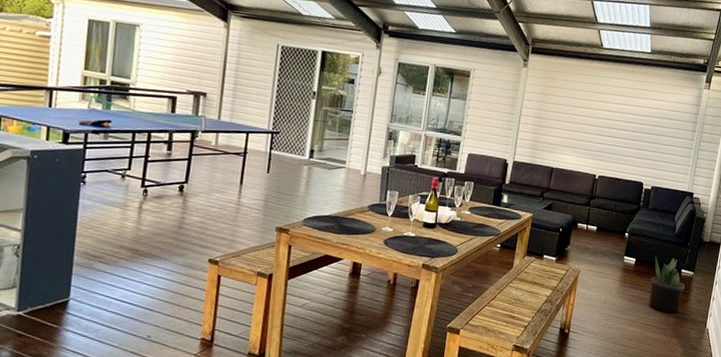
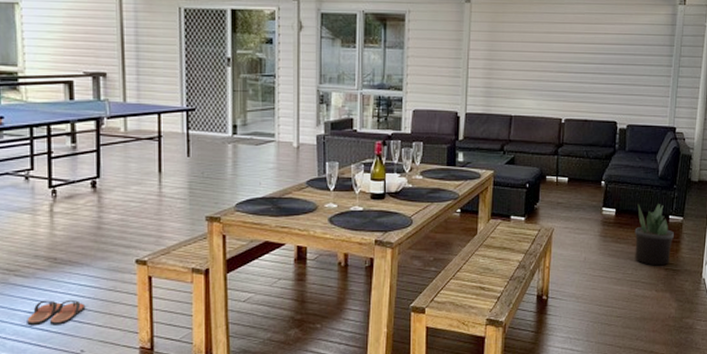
flip-flop: none [103,286,158,311] -> present [27,299,86,325]

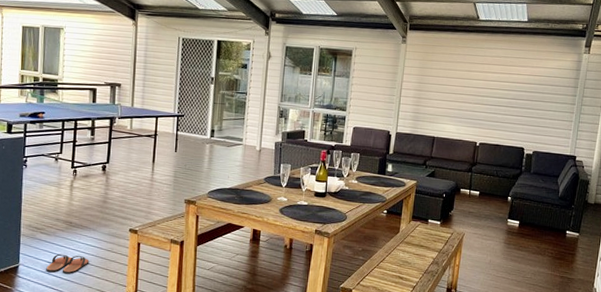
planter: present [634,203,674,266] -> none [534,219,570,274]

